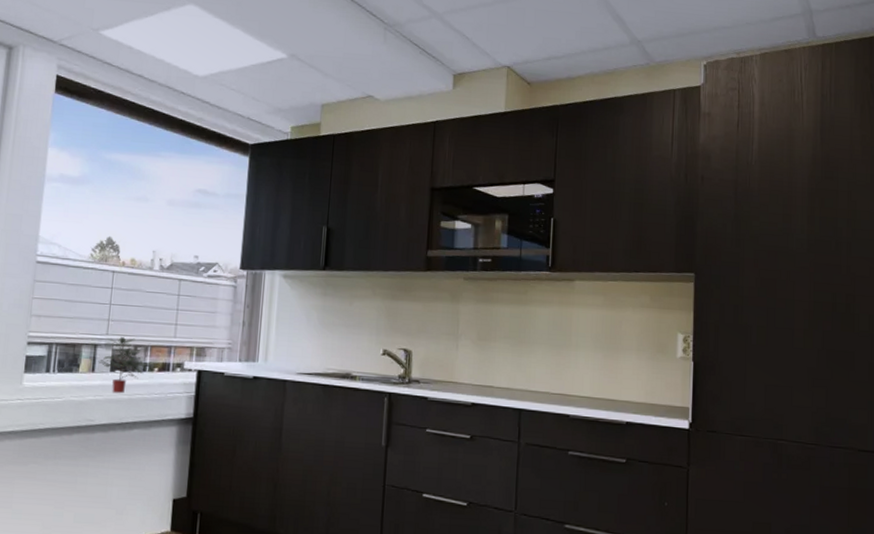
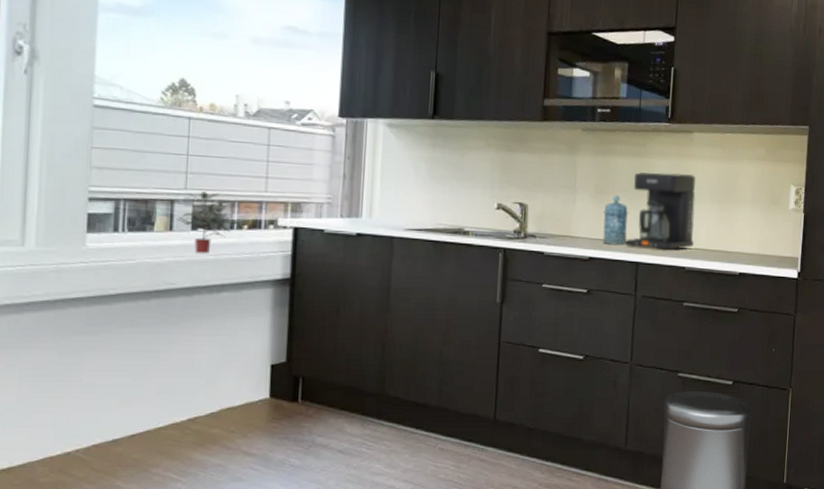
canister: none [485,341,511,392] -> present [603,194,629,245]
coffee maker: none [508,320,579,398] -> present [626,172,697,251]

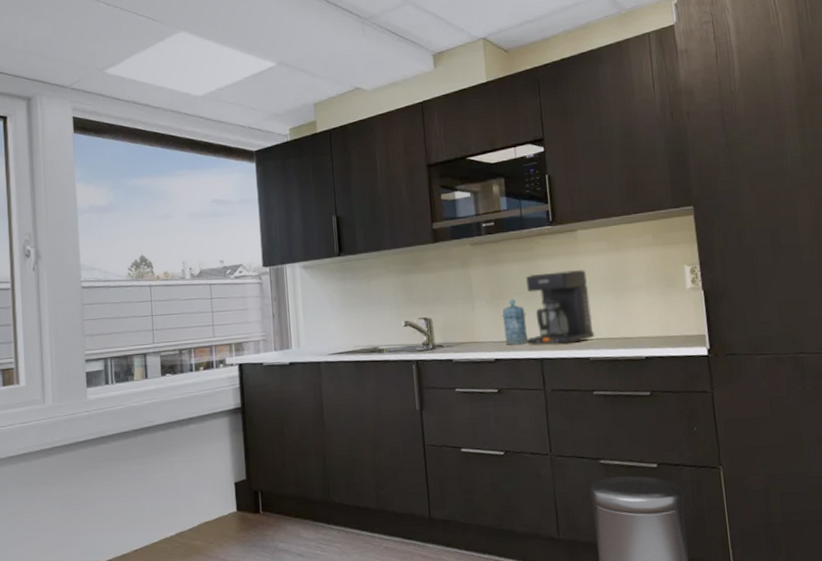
potted plant: present [176,192,248,254] -> none [149,343,203,395]

